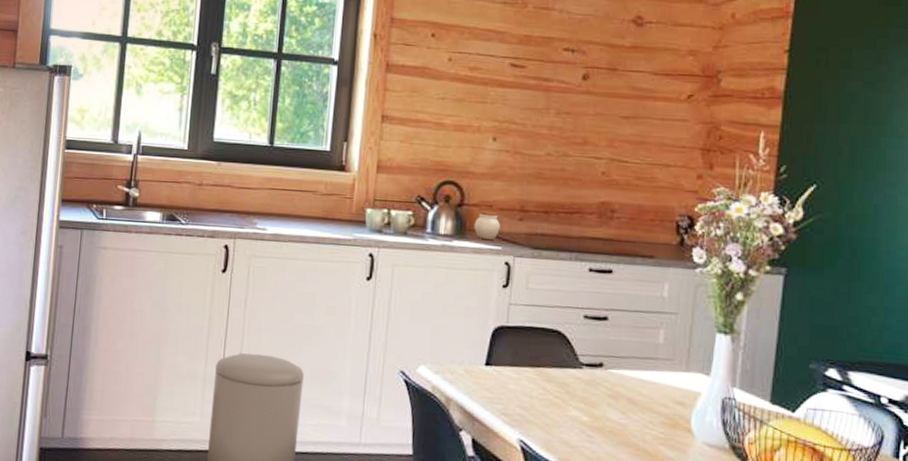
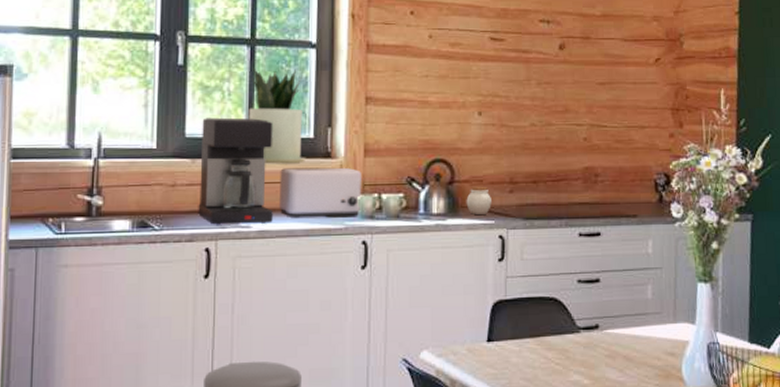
coffee maker: none [220,124,293,228] -> present [198,117,273,225]
planter: none [271,80,323,174] -> present [248,67,306,164]
toaster: none [293,177,374,230] -> present [278,167,363,219]

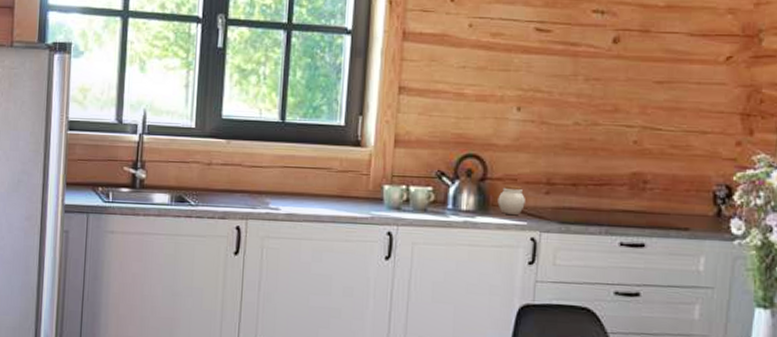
coffee maker: present [198,117,273,225] -> none [231,100,306,207]
planter: present [248,67,306,164] -> none [282,52,336,151]
toaster: present [278,167,363,219] -> none [307,154,392,207]

